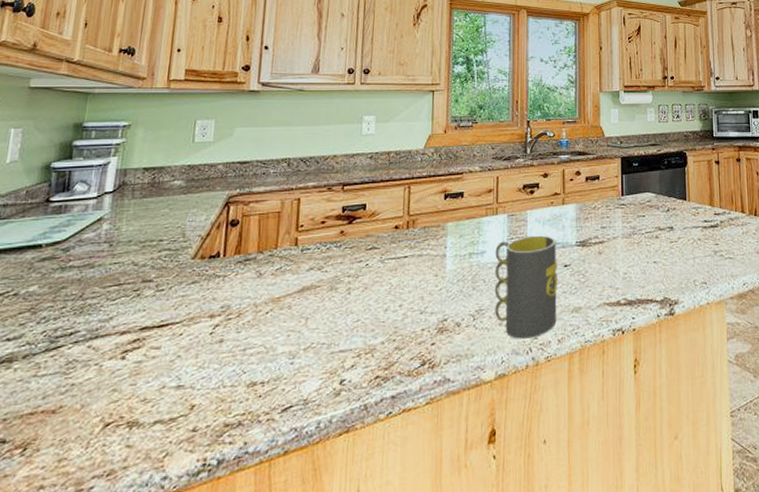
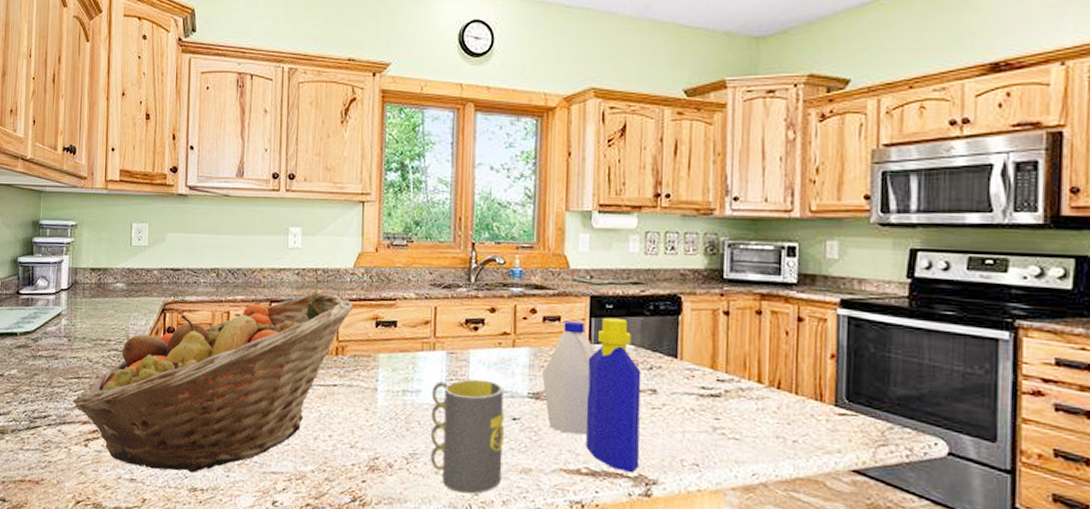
fruit basket: none [109,172,425,371] -> present [73,292,355,473]
bottle: none [586,173,664,298] -> present [541,317,642,474]

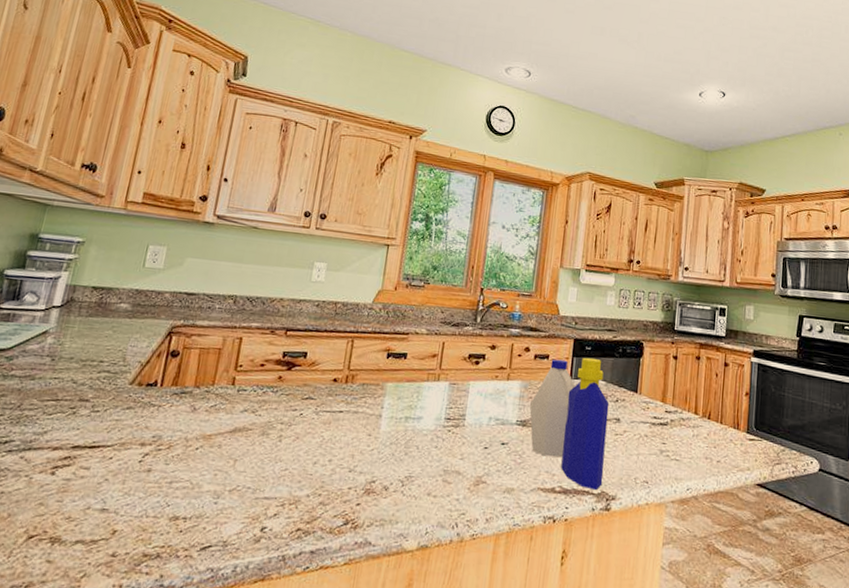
fruit basket: present [73,292,355,473] -> none [45,323,369,501]
mug: present [430,379,504,494] -> none [424,407,496,513]

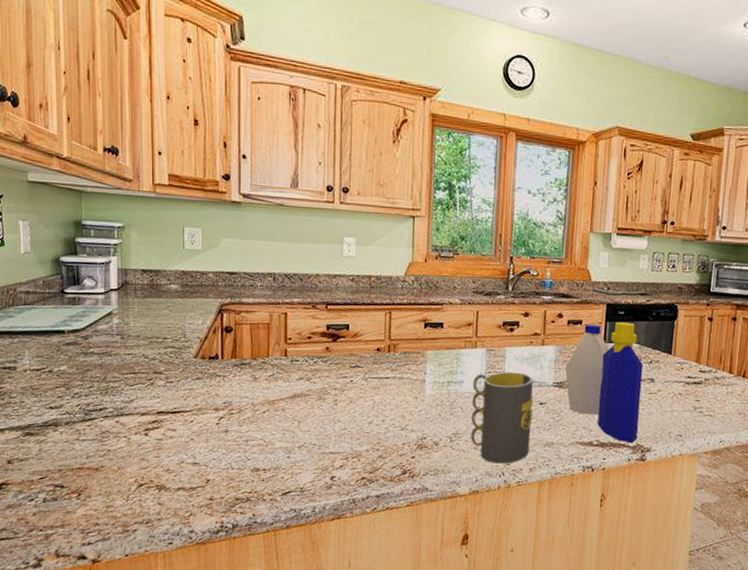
mug: none [424,407,496,513] -> present [471,371,533,464]

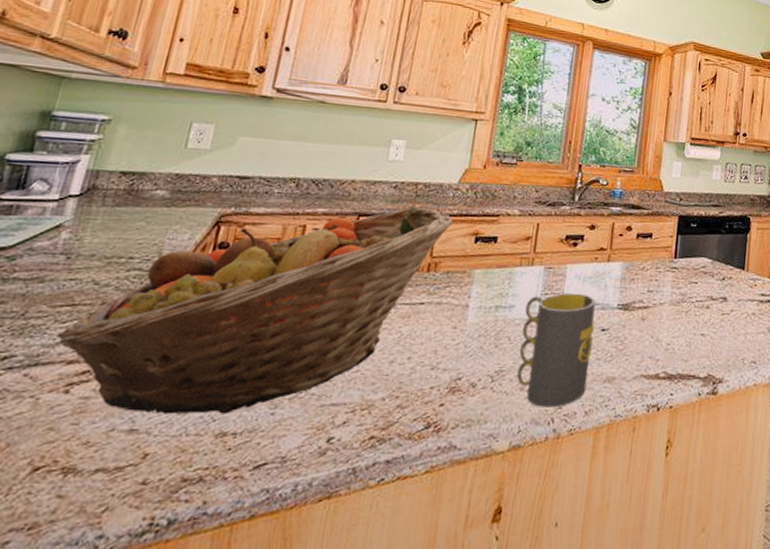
fruit basket: none [130,296,405,456] -> present [56,206,454,415]
bottle: present [564,321,644,444] -> none [631,234,716,374]

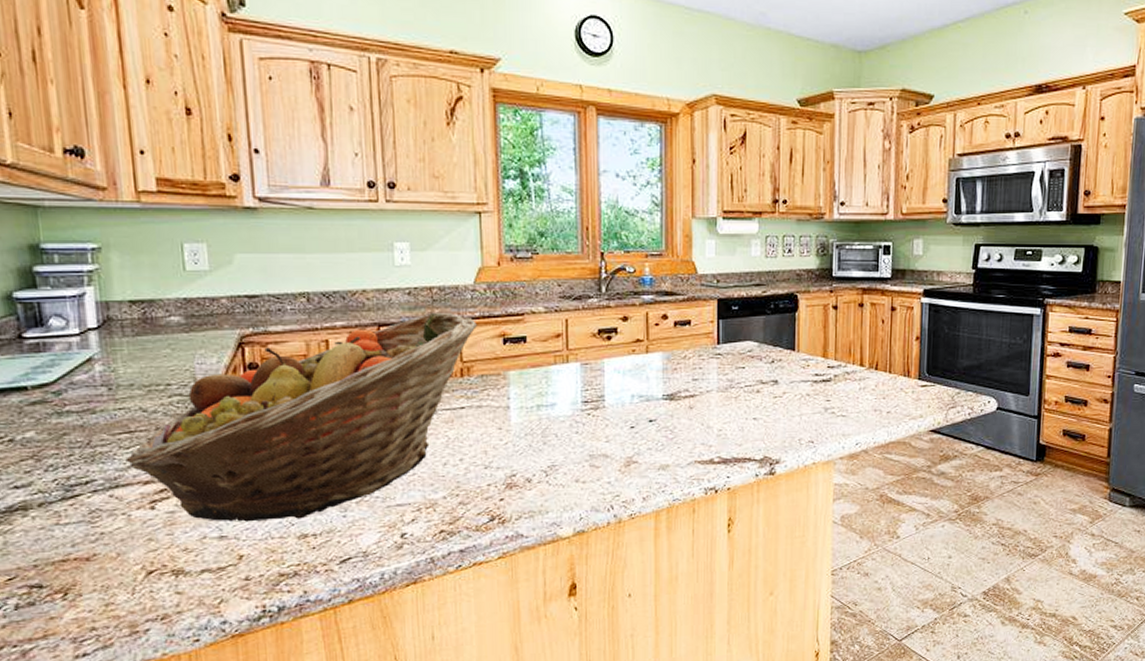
mug: present [517,292,596,408] -> none [568,387,641,496]

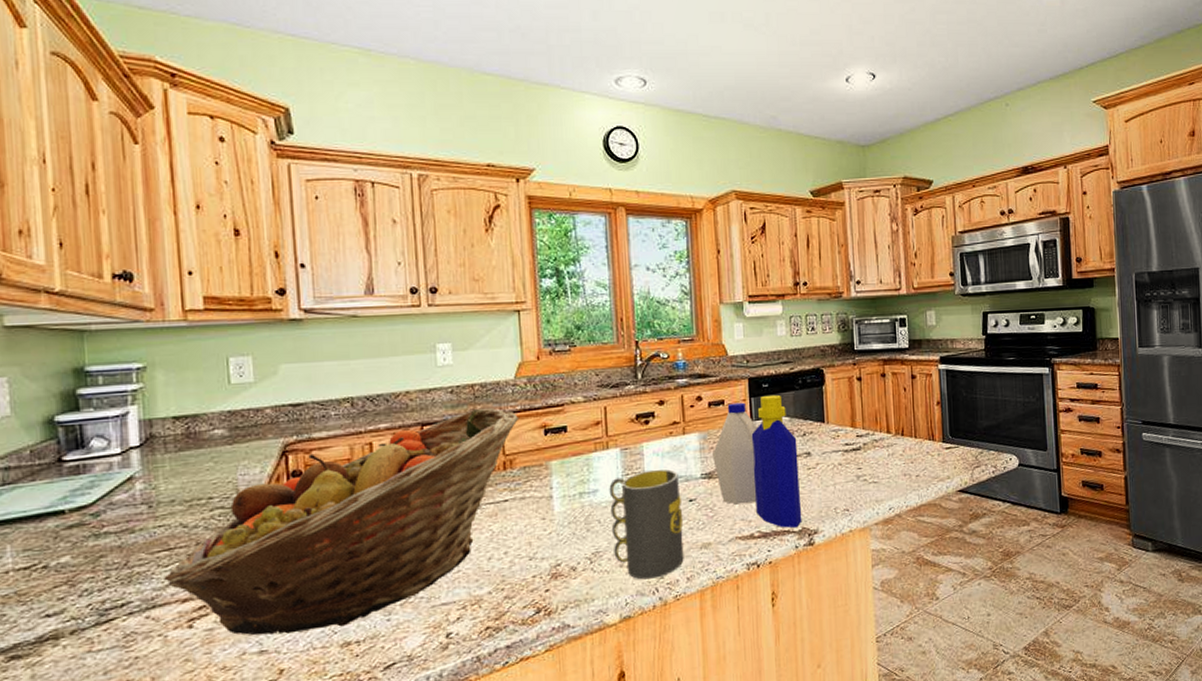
mug: none [568,387,641,496] -> present [609,469,684,580]
bottle: none [674,318,765,457] -> present [711,394,802,528]

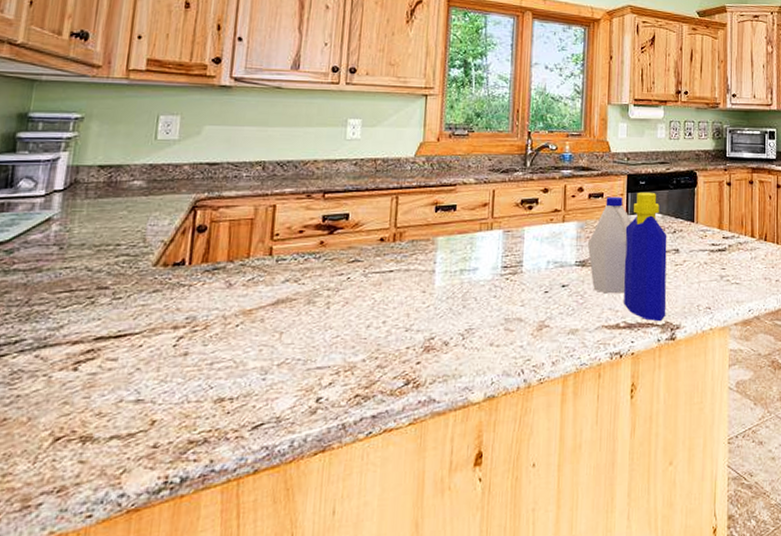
fruit basket: present [164,408,520,636] -> none [60,181,414,385]
mug: present [609,469,684,580] -> none [486,253,555,360]

